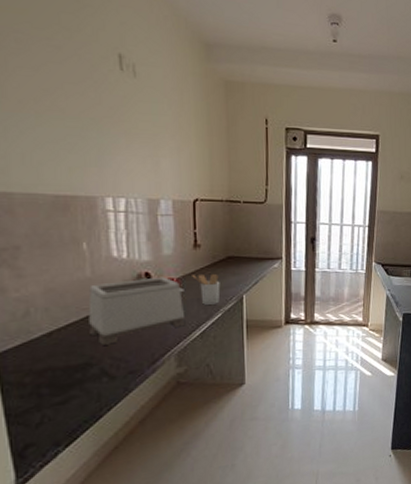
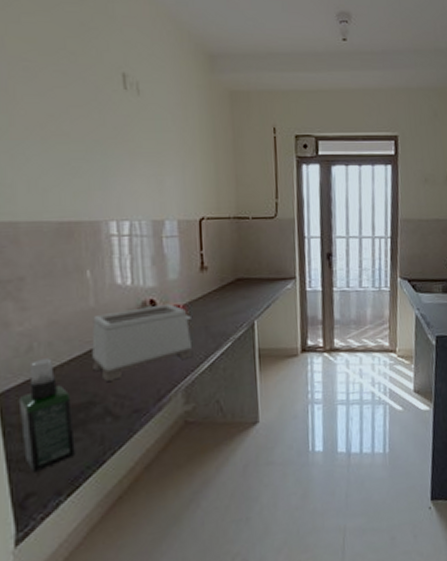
spray bottle: none [16,323,73,425] -> present [18,358,75,472]
utensil holder: present [192,274,221,306] -> none [199,299,230,334]

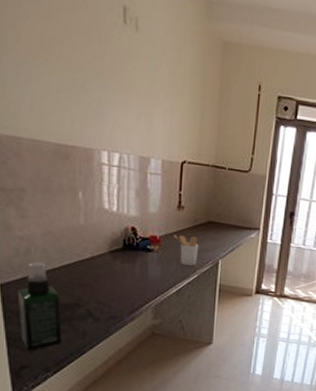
toaster: present [92,303,193,381] -> none [80,232,166,290]
utensil holder: none [199,299,230,334] -> present [173,235,199,266]

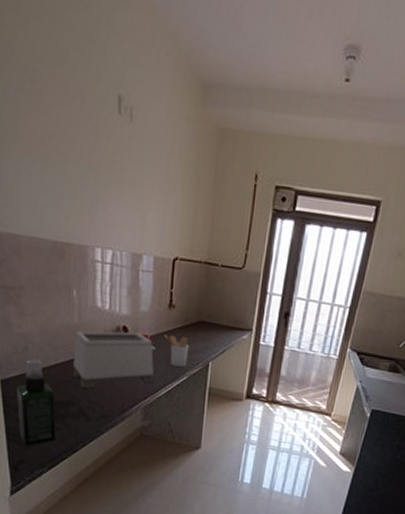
toaster: none [80,232,166,290] -> present [73,331,156,388]

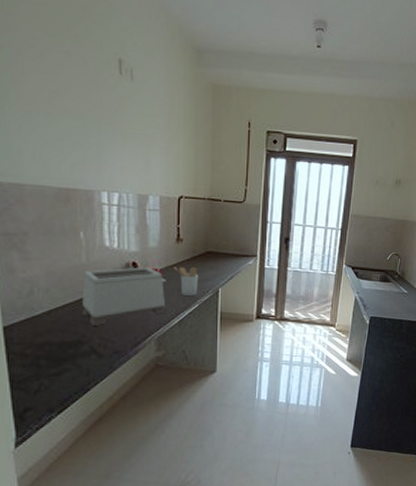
spray bottle: present [16,359,56,446] -> none [20,302,66,392]

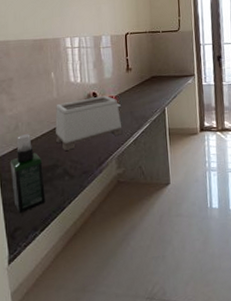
spray bottle: none [20,302,66,392] -> present [10,134,46,213]
utensil holder: present [173,267,199,297] -> none [126,91,148,118]

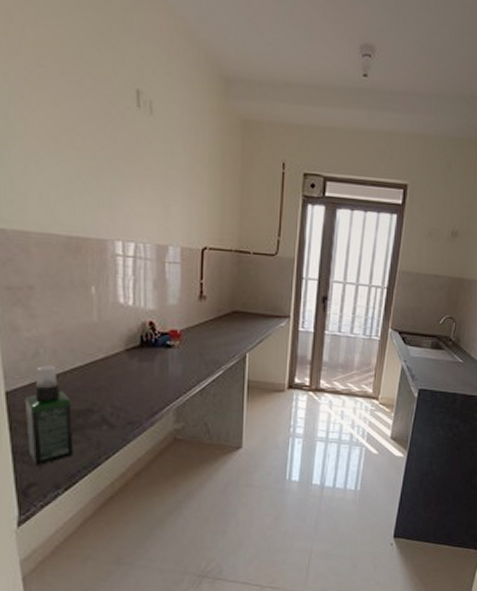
toaster: present [55,95,123,151] -> none [93,327,187,393]

